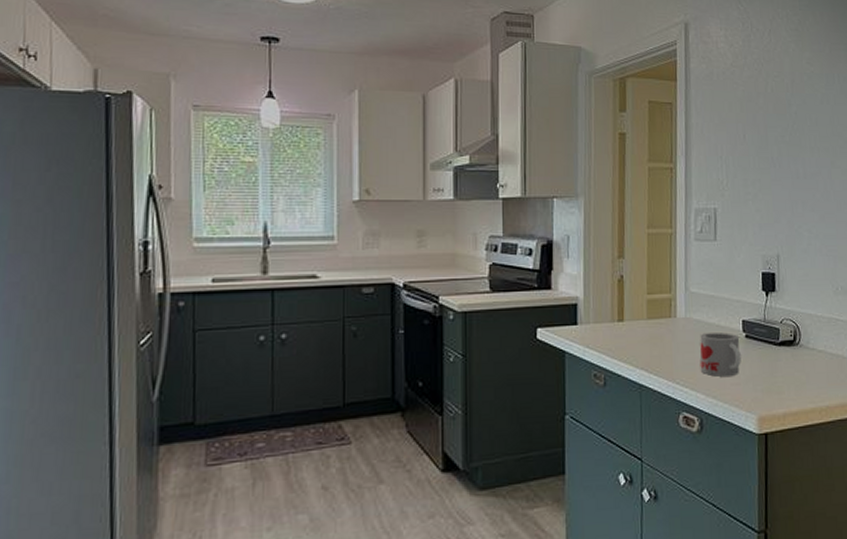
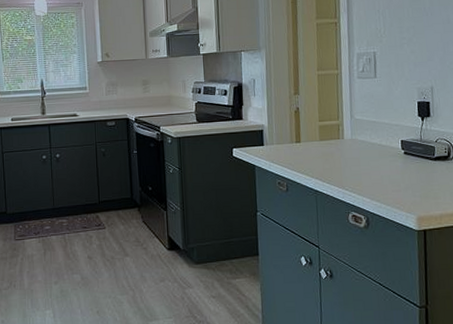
mug: present [699,333,741,377] -> none [364,150,401,185]

